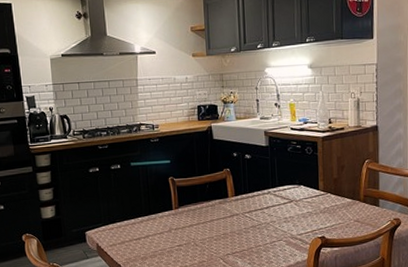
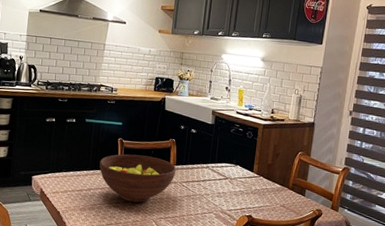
fruit bowl: none [153,191,236,243] -> present [99,154,177,203]

